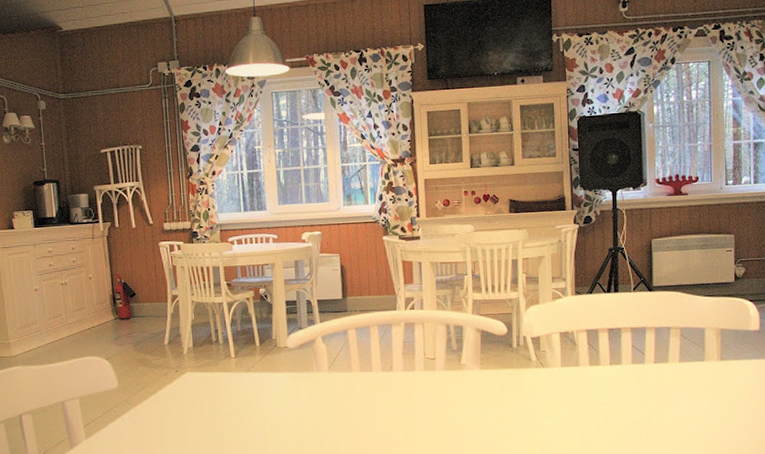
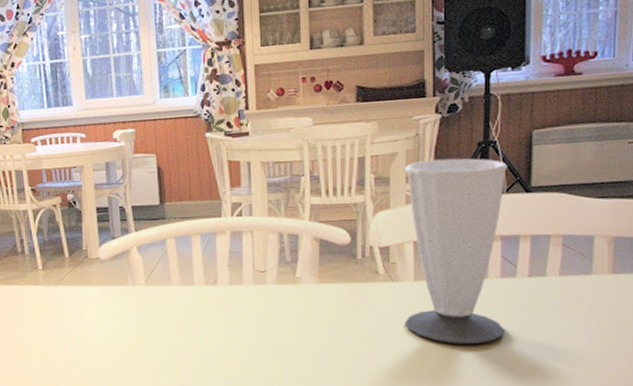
cup: none [550,261,637,423] -> present [404,158,508,345]

